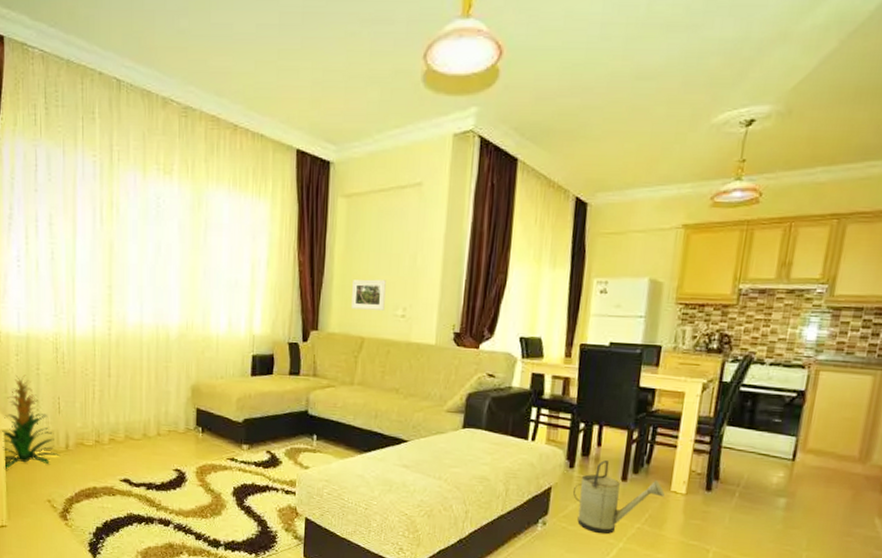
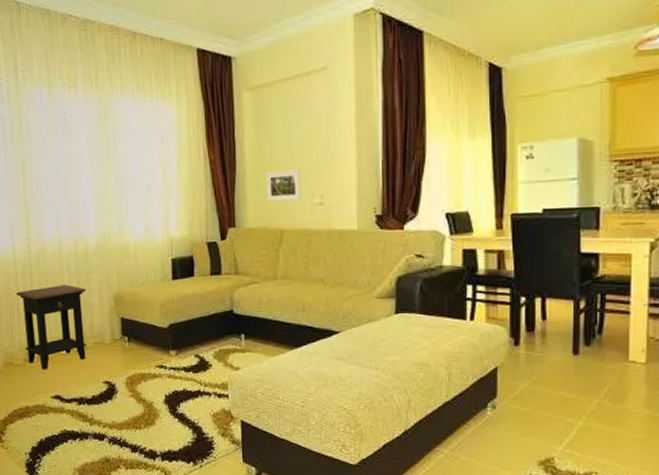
side table: none [93,370,165,453] -> present [16,284,87,370]
watering can: present [573,460,666,534] -> none [522,334,624,412]

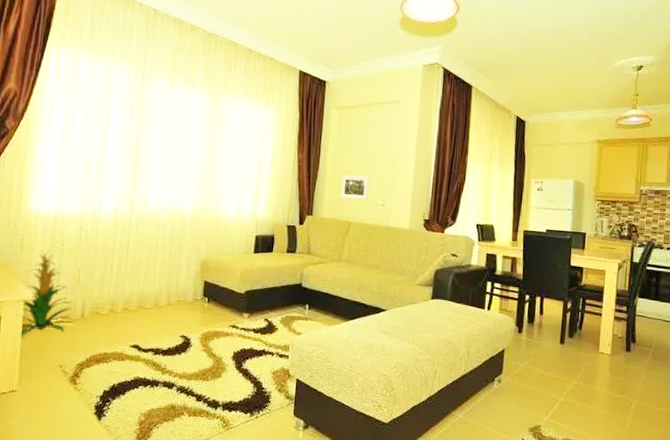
side table: present [16,284,87,370] -> none [112,247,178,321]

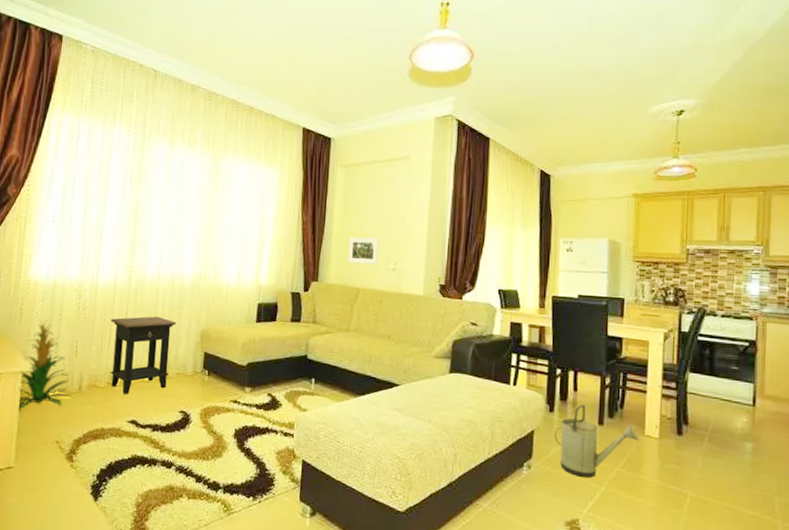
side table: none [112,247,178,321] -> present [110,316,177,394]
watering can: none [522,327,595,389] -> present [555,405,641,478]

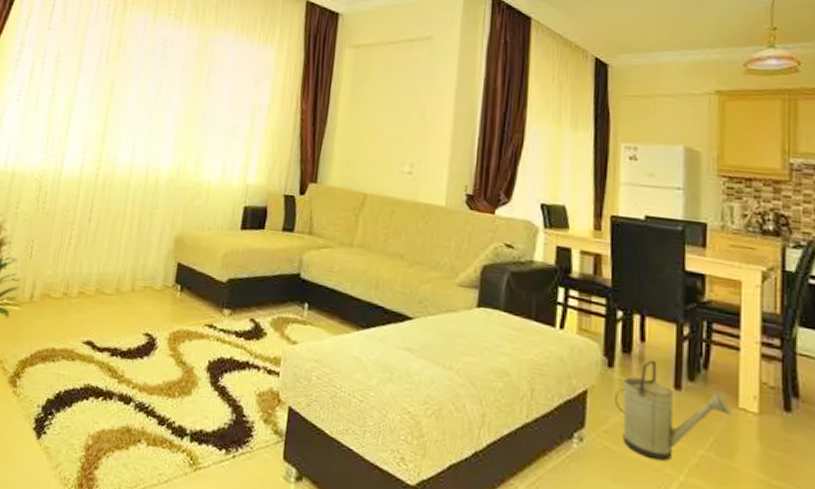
side table: present [110,316,177,394] -> none [67,215,148,309]
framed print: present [348,236,379,264] -> none [354,131,393,166]

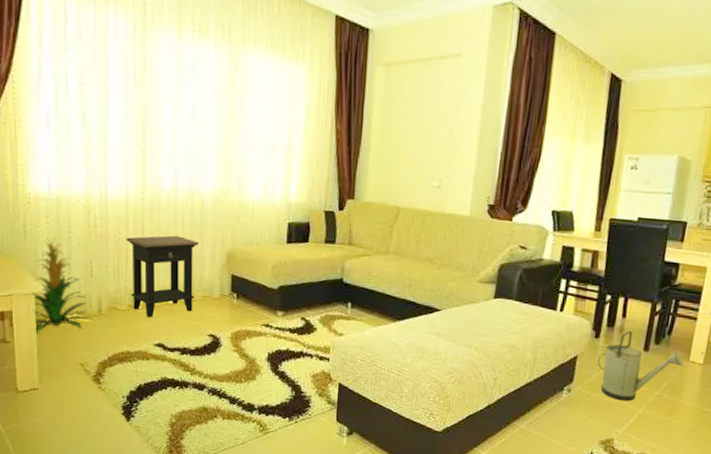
side table: none [67,215,148,309] -> present [126,235,200,318]

